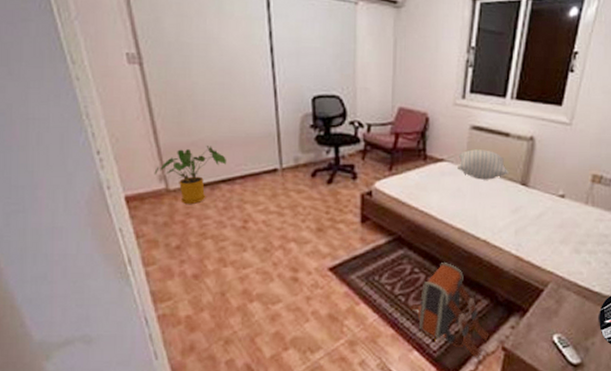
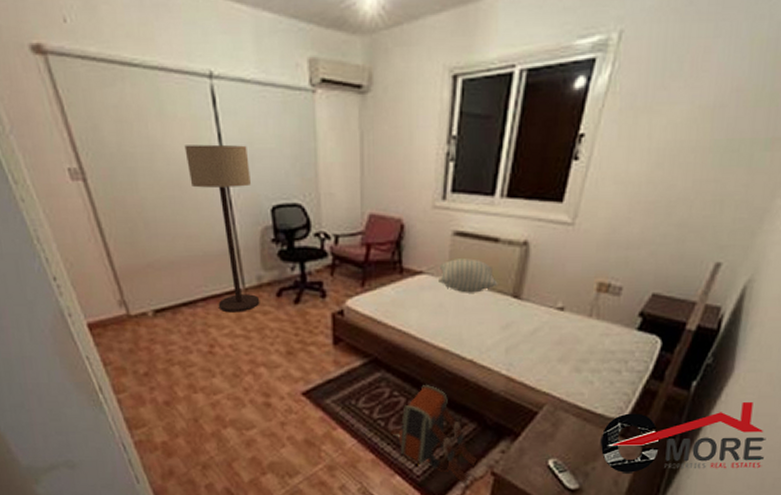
house plant: present [154,146,227,204] -> none [113,267,187,329]
floor lamp: none [238,40,296,190] -> present [184,144,260,313]

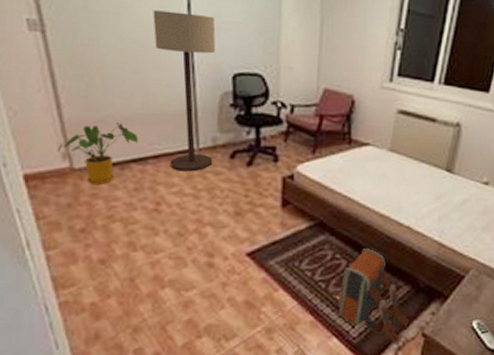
house plant: none [113,267,187,329] -> present [57,122,139,184]
pillow: present [439,258,499,293] -> none [383,134,435,166]

